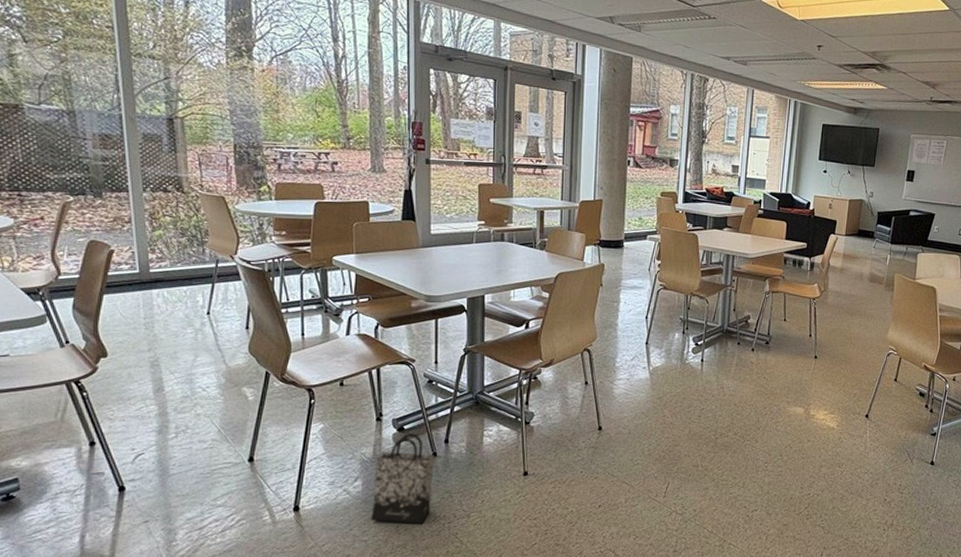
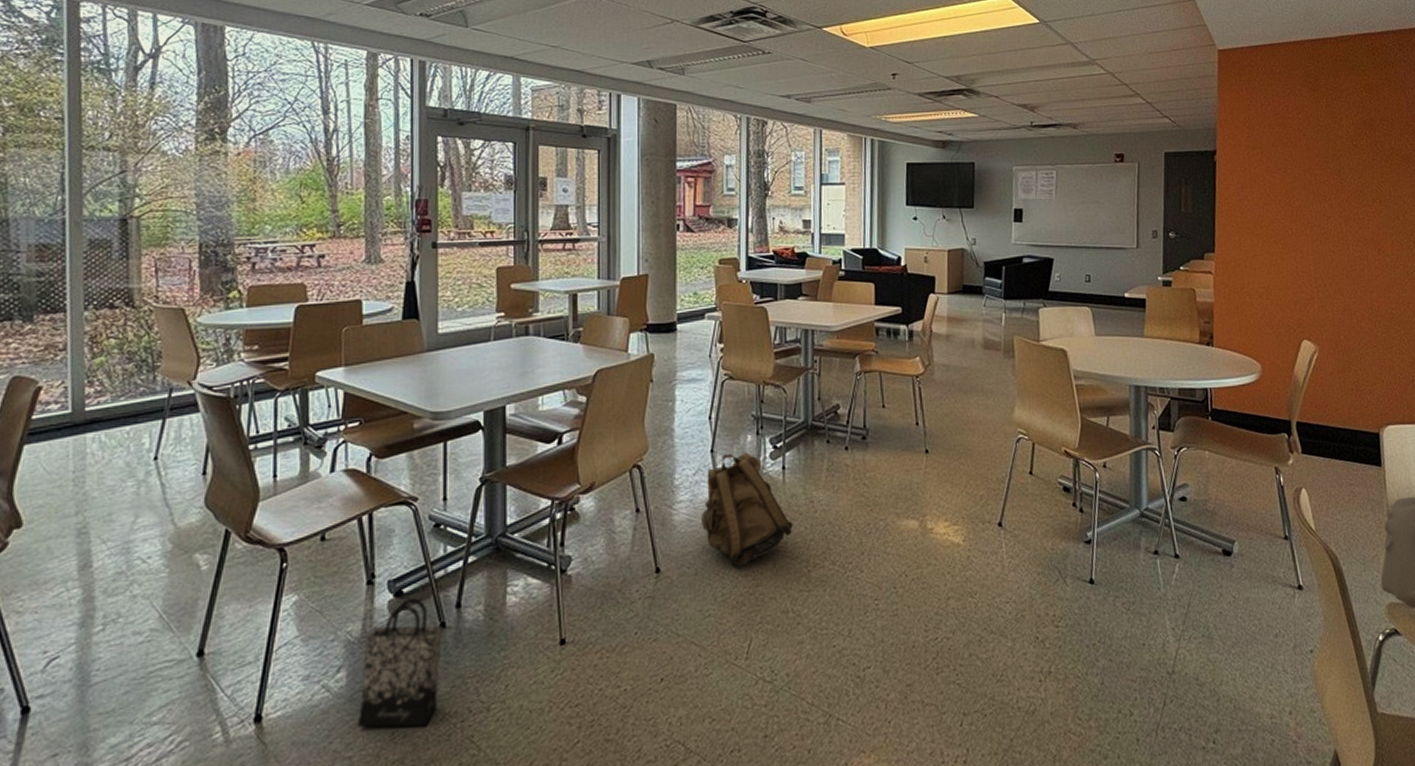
backpack: none [635,345,707,432] -> present [700,451,793,569]

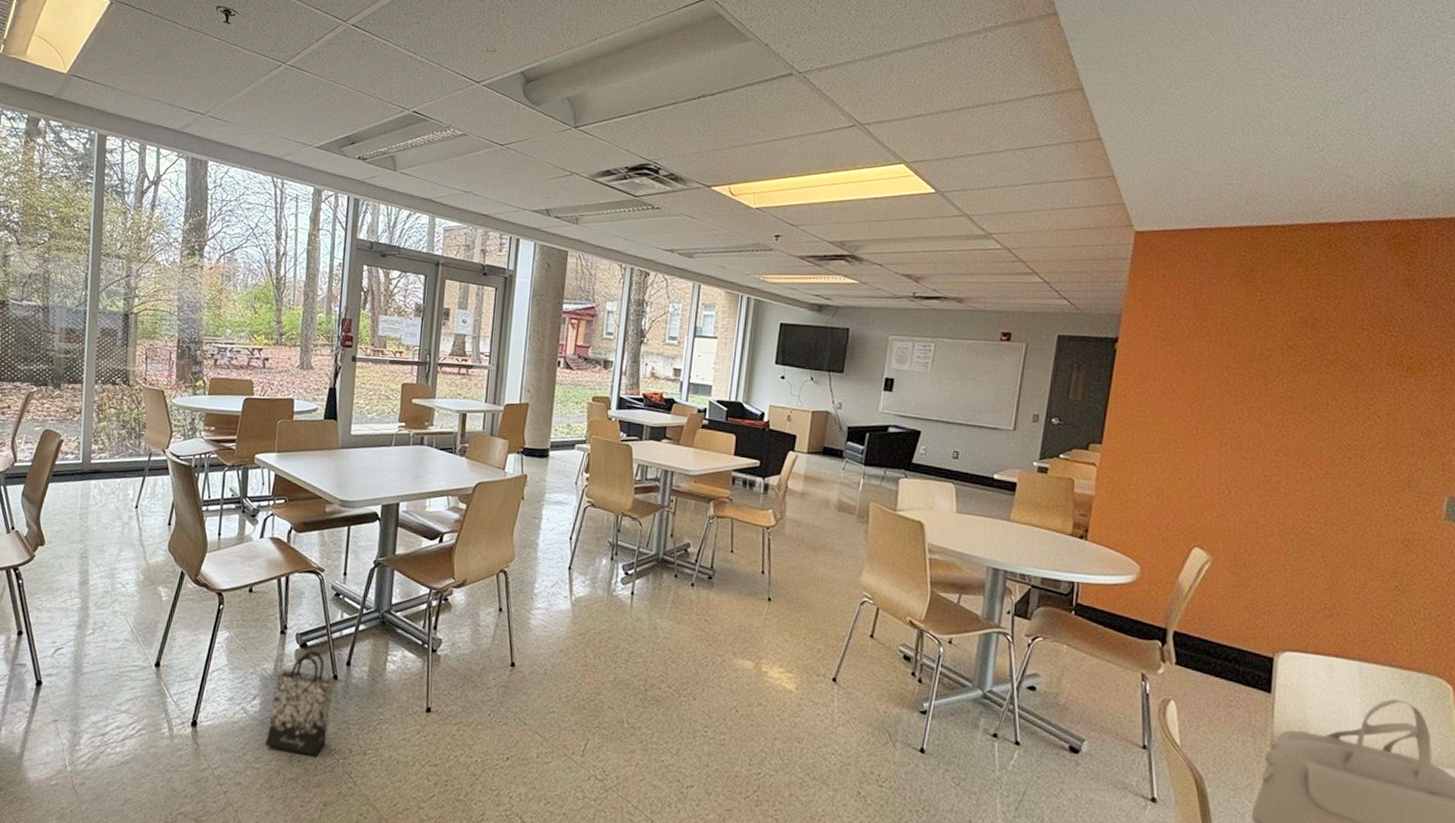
backpack: present [700,451,793,569] -> none [553,572,636,676]

